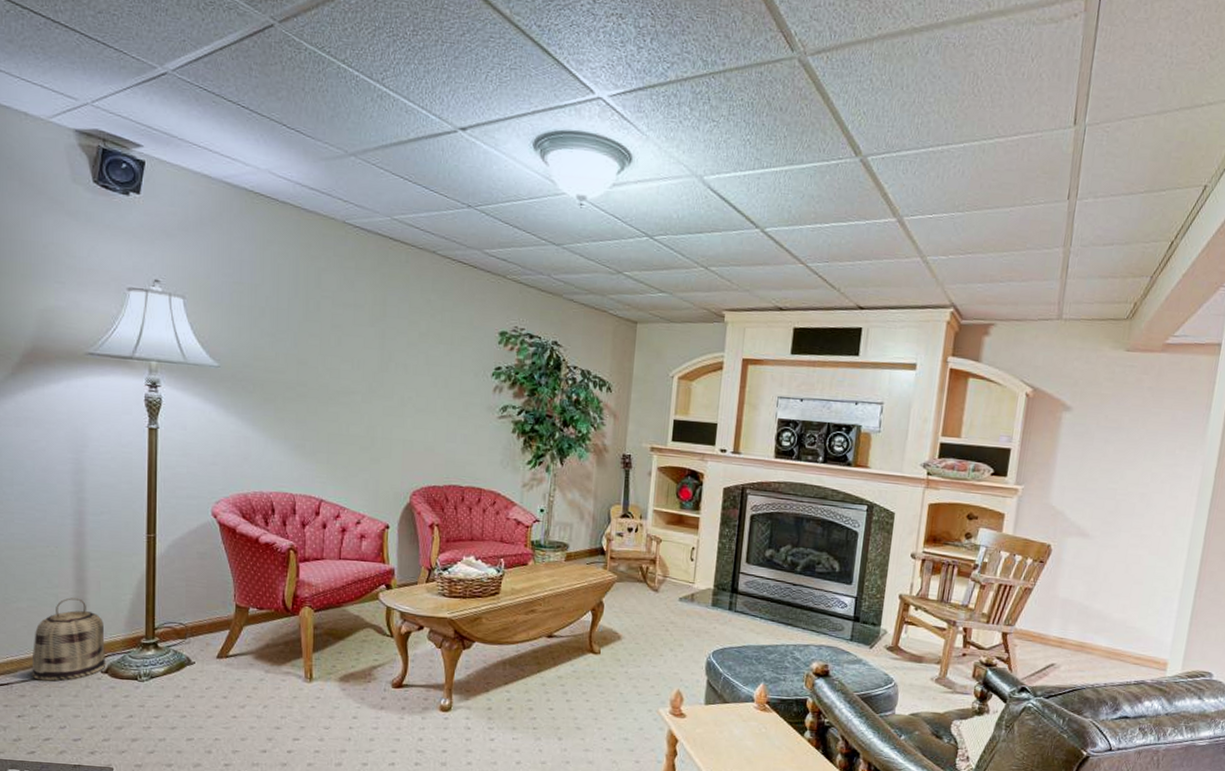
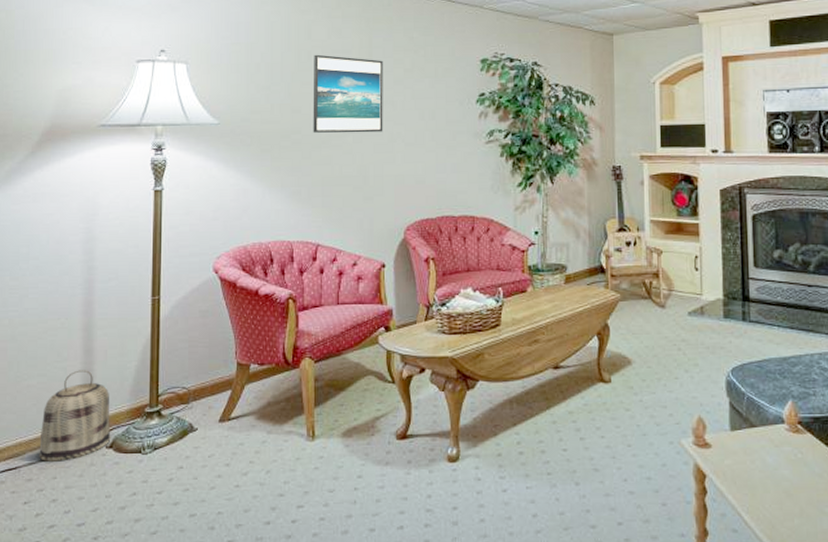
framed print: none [319,305,397,395] -> present [313,54,383,133]

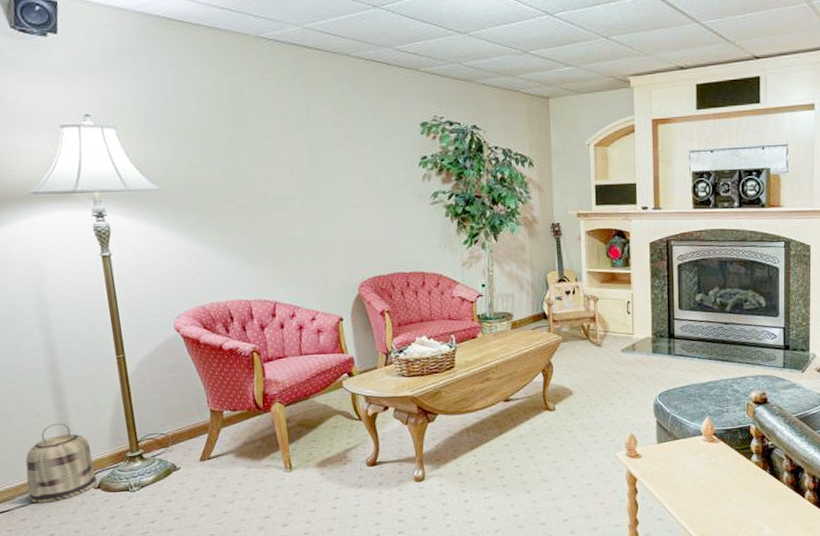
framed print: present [313,54,383,133] -> none [250,118,329,197]

